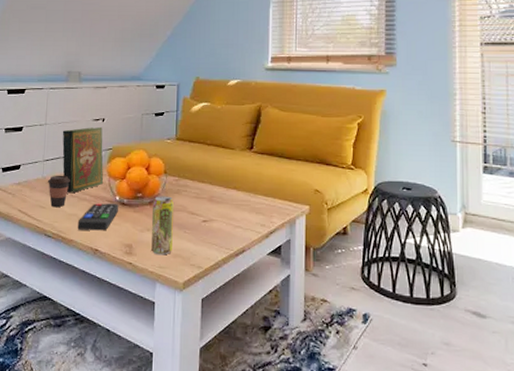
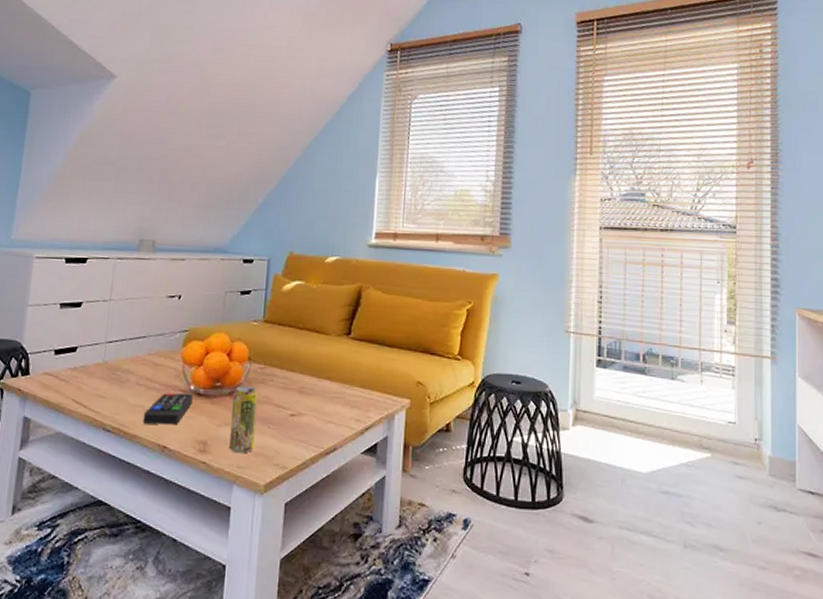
coffee cup: present [47,175,71,208] -> none [108,359,138,398]
book: present [62,126,104,193] -> none [128,304,178,380]

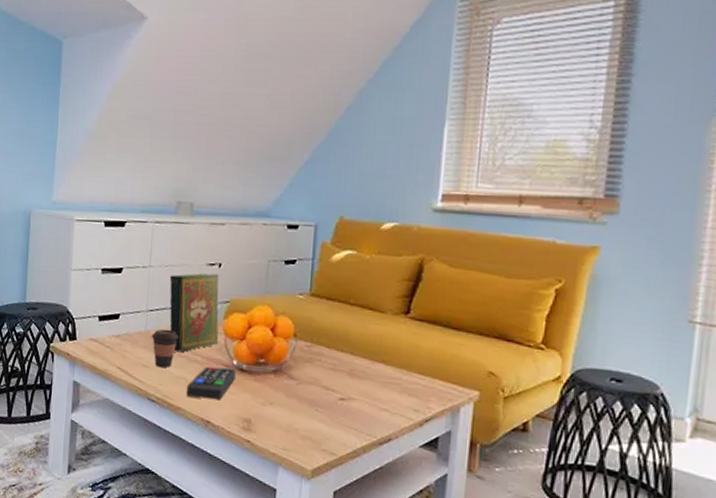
coffee cup: none [108,359,138,398] -> present [151,329,180,368]
book: none [128,304,178,380] -> present [169,273,219,352]
beverage can: present [229,386,259,454] -> none [274,364,305,436]

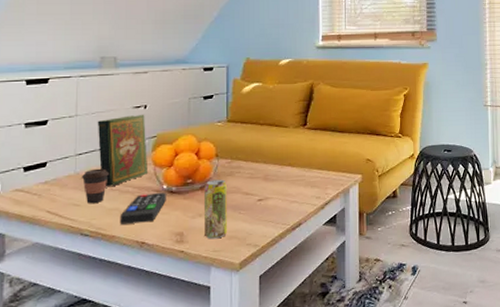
beverage can: none [274,364,305,436] -> present [205,179,228,240]

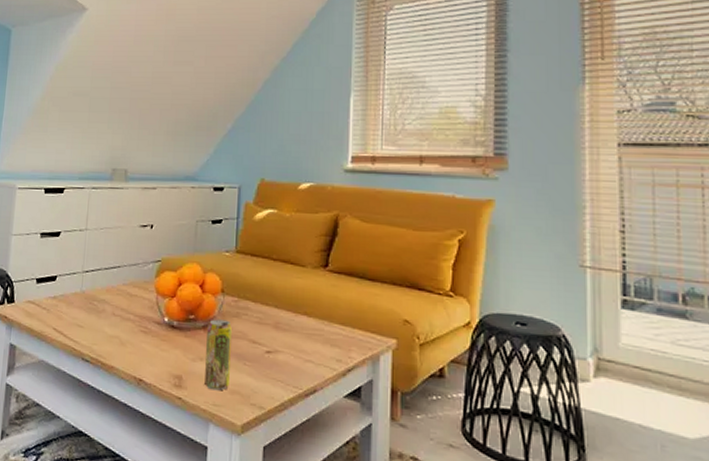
coffee cup: present [81,168,110,204] -> none [86,289,114,328]
book: present [97,114,149,186] -> none [104,234,151,311]
remote control: present [119,192,166,224] -> none [119,324,167,358]

